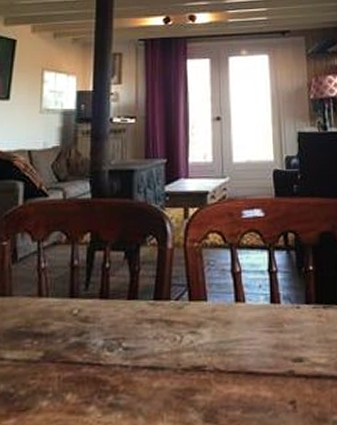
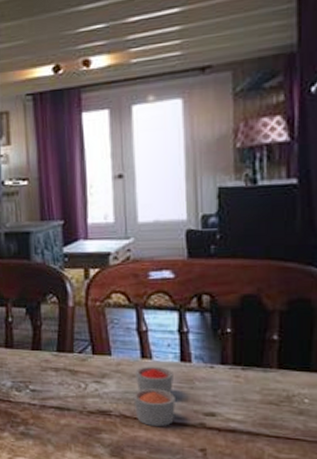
candle: none [227,310,267,380] -> present [133,366,175,427]

